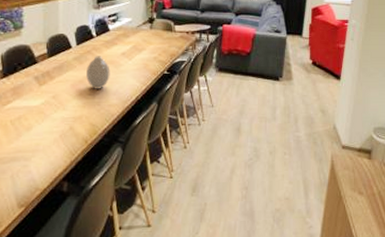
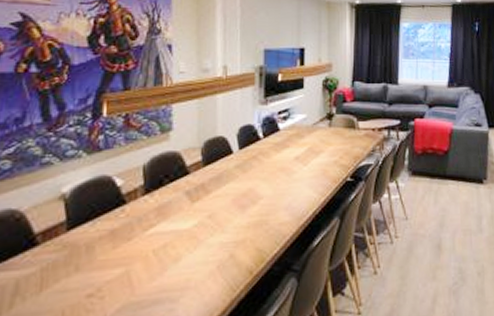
vase: present [86,56,110,89] -> none [251,161,281,204]

